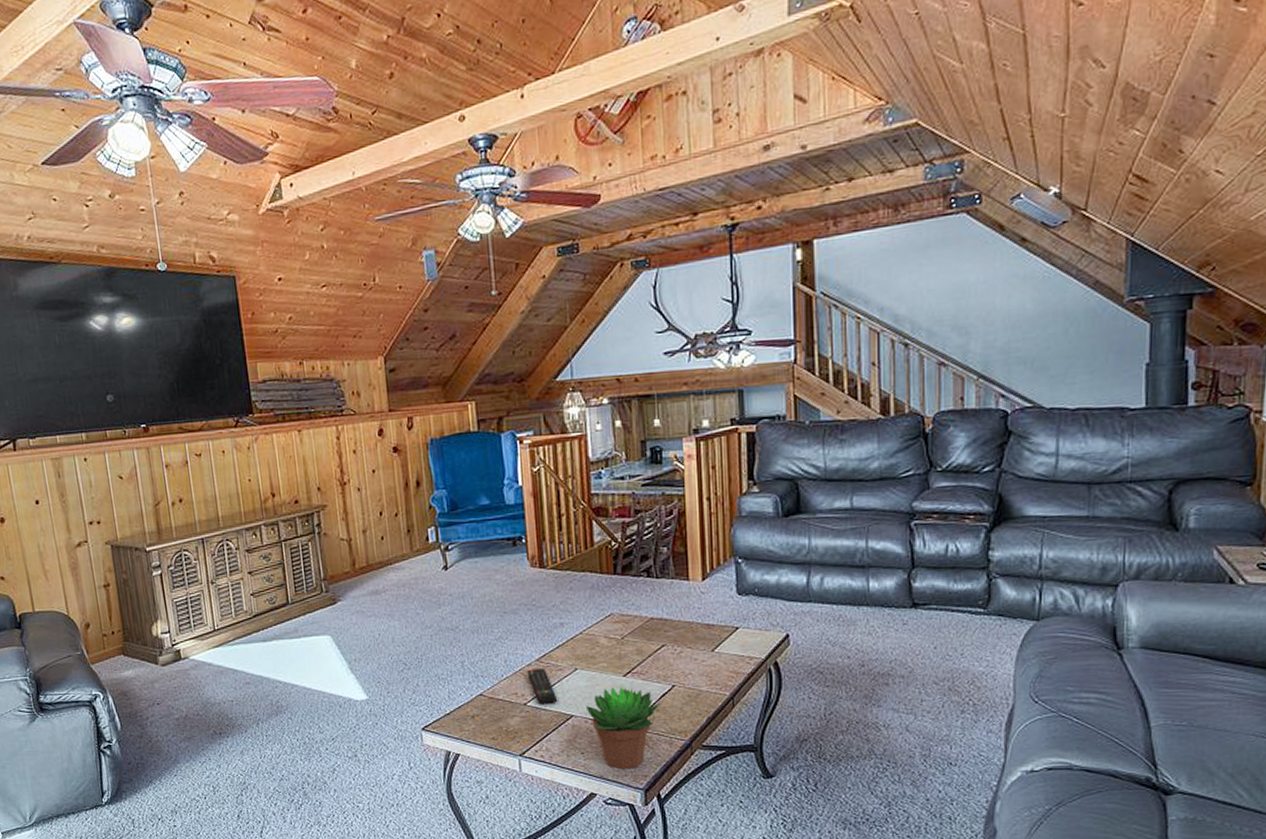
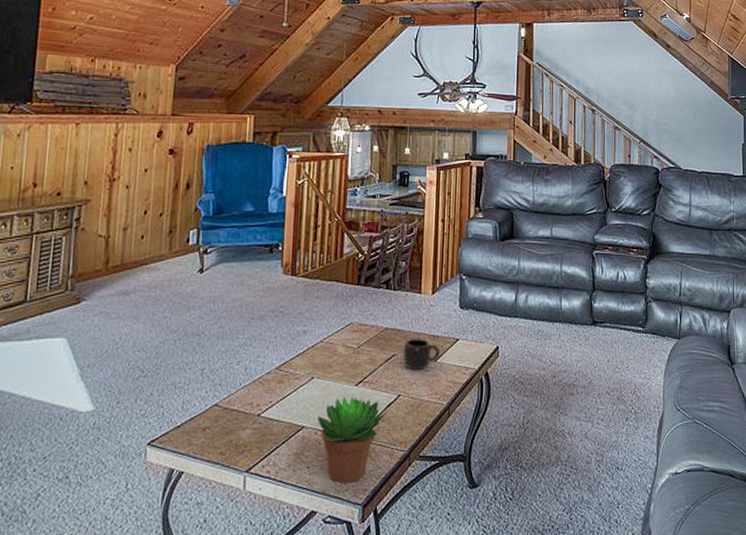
remote control: present [526,669,558,705] -> none [265,377,292,416]
mug: none [674,628,718,660] -> present [403,339,441,370]

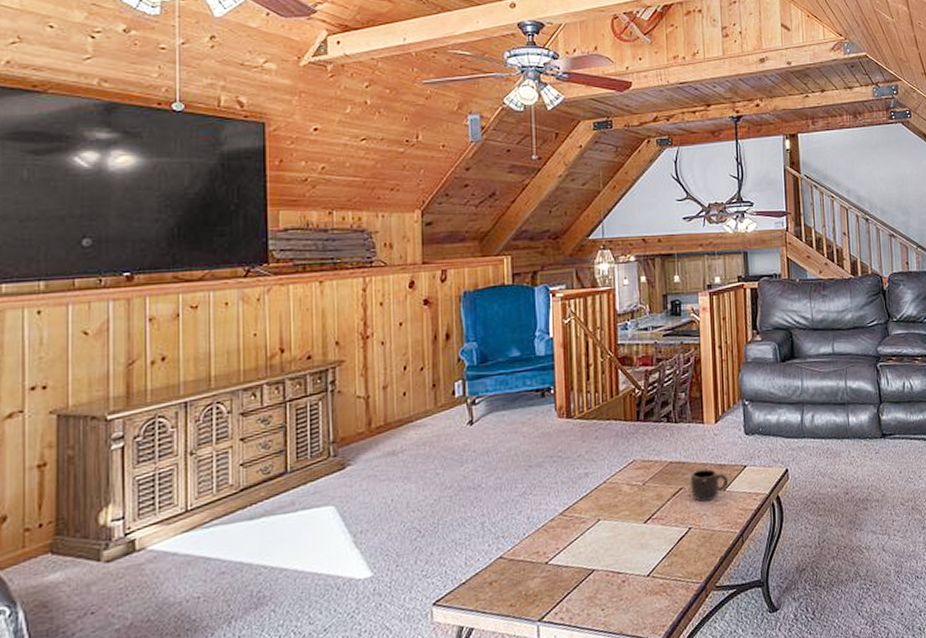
succulent plant: present [317,396,386,484] -> none [607,534,678,623]

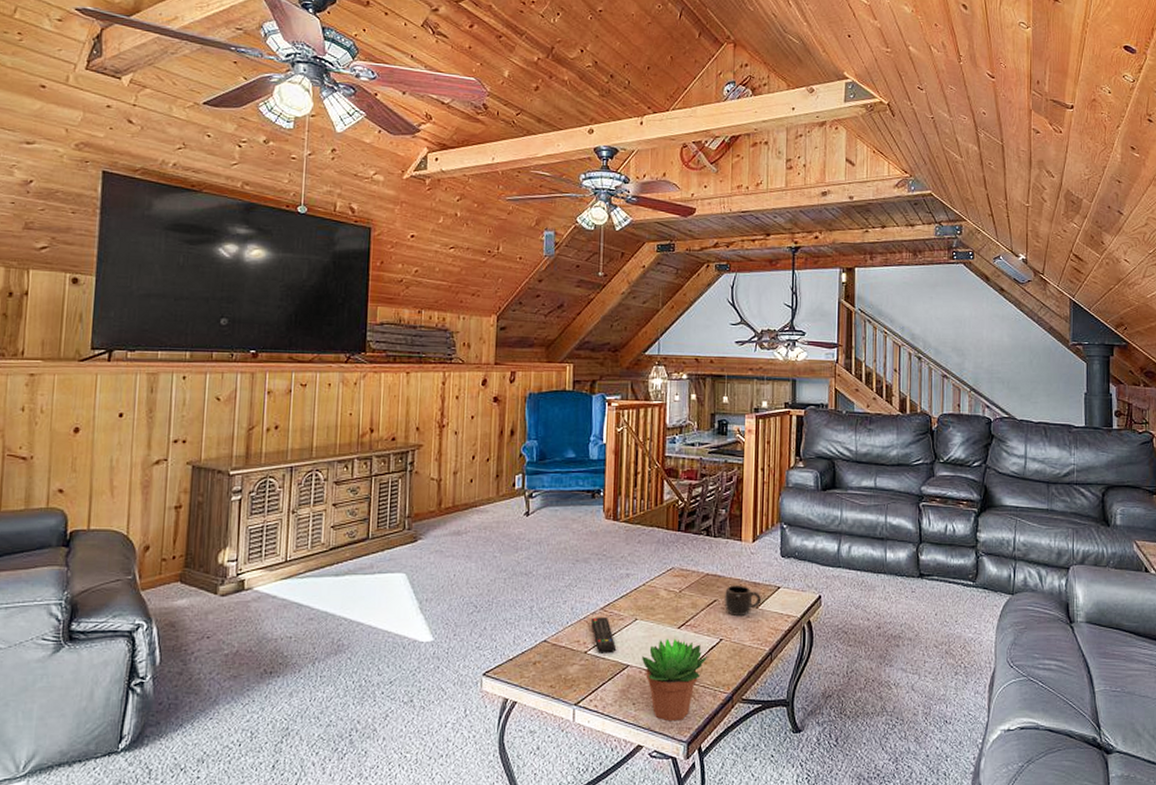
remote control: none [549,522,580,562] -> present [590,617,617,654]
succulent plant: none [607,534,678,623] -> present [641,638,708,722]

